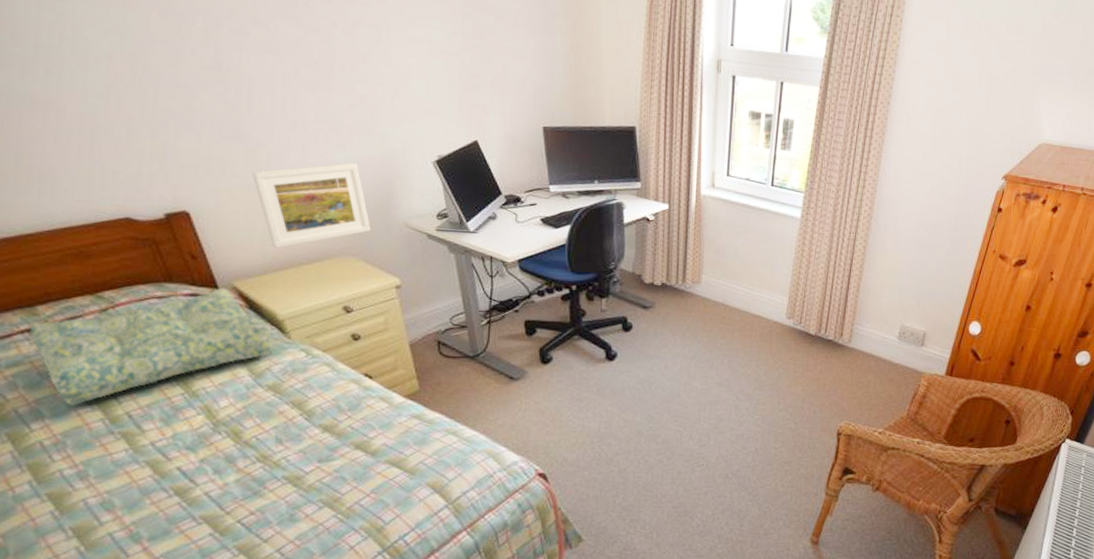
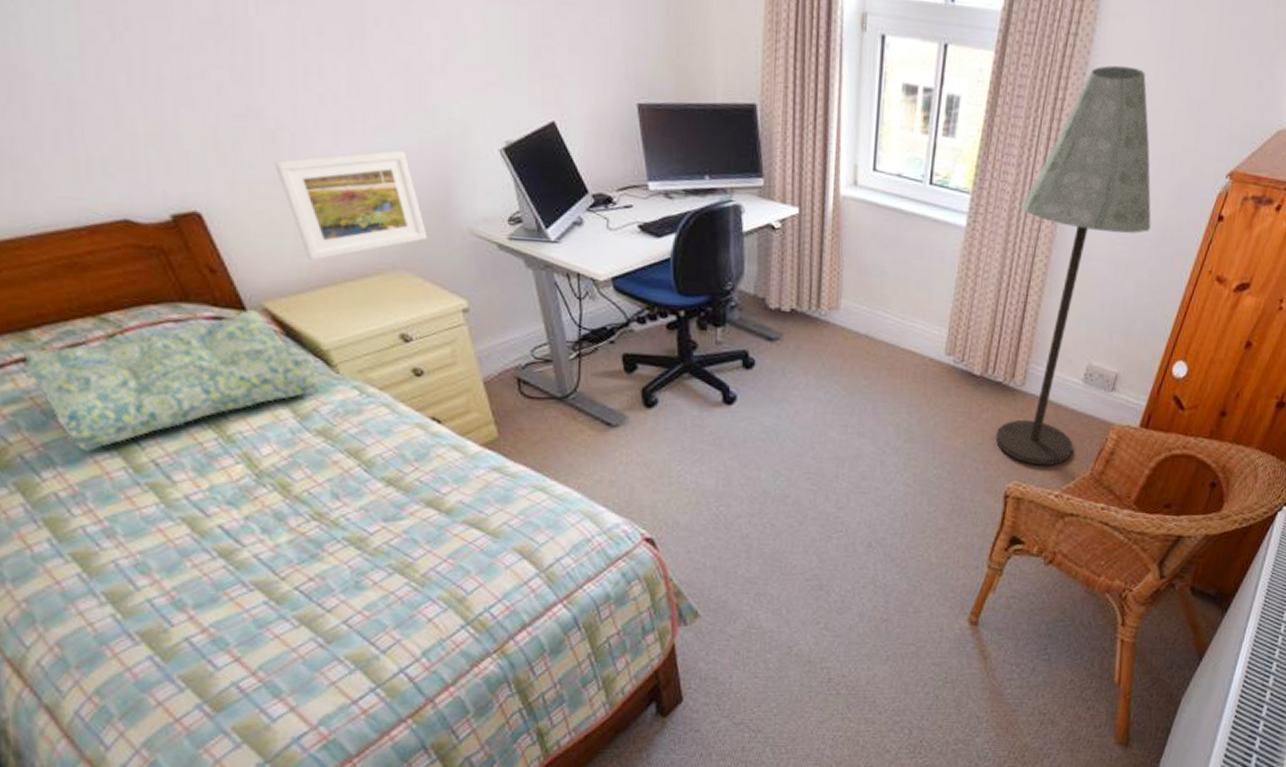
floor lamp: none [828,97,946,408] -> present [995,65,1152,466]

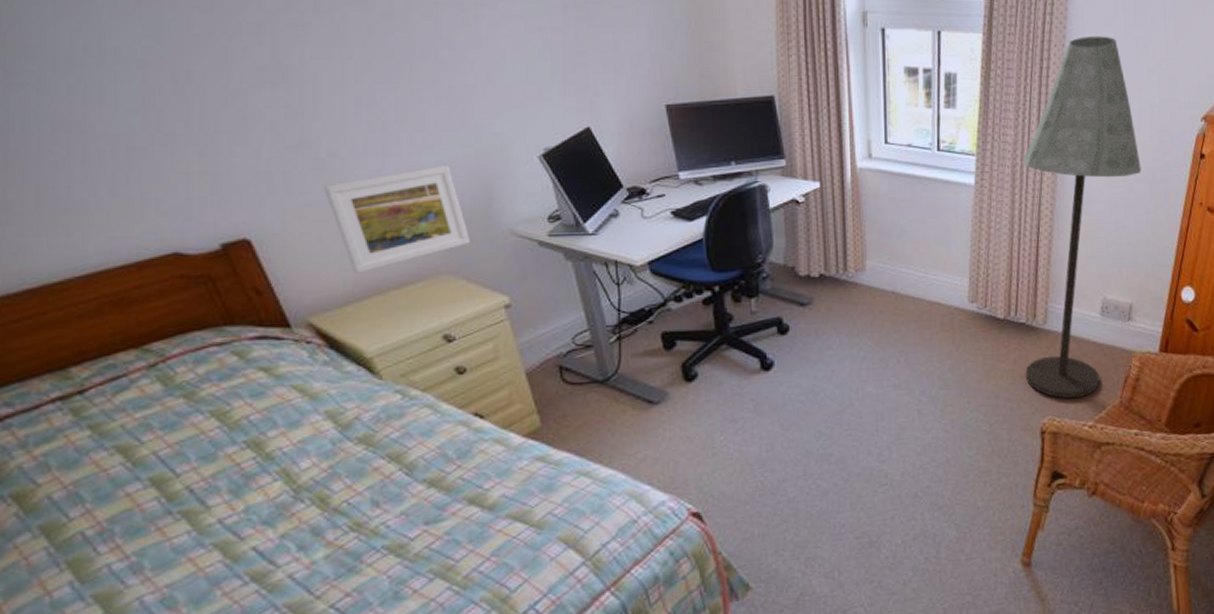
seat cushion: present [26,309,319,452] -> none [64,325,362,486]

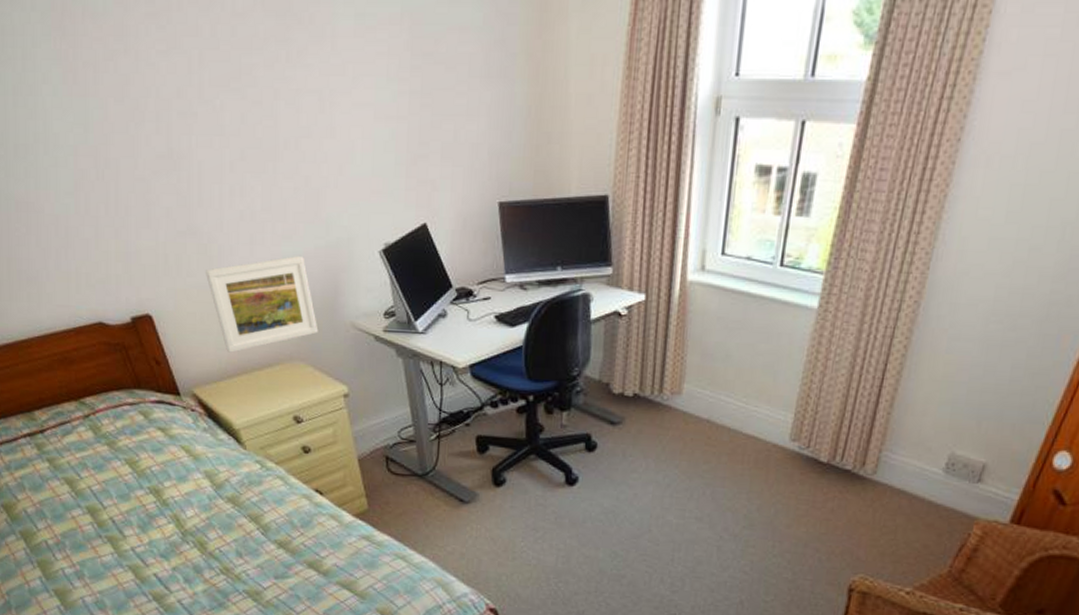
floor lamp: present [1022,36,1141,399] -> none [841,127,1035,560]

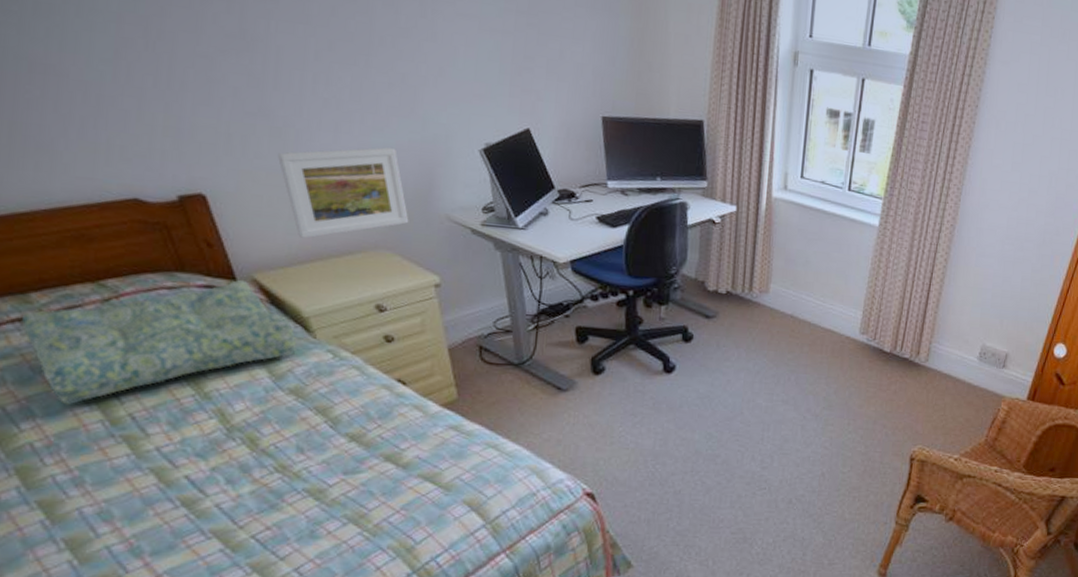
seat cushion: none [31,394,231,509] -> present [22,279,297,405]

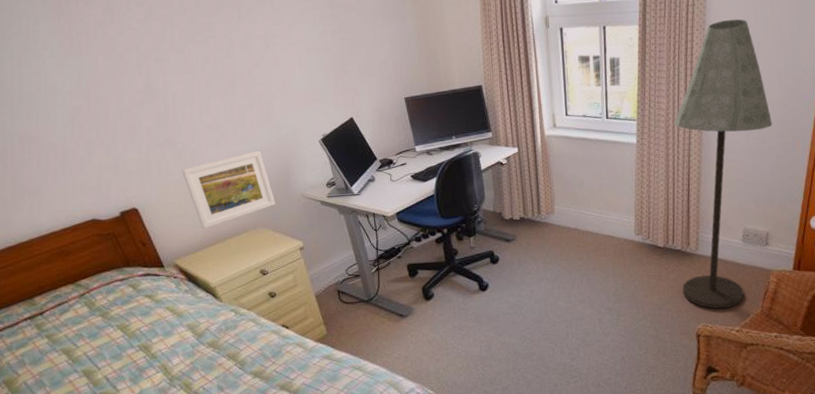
seat cushion: present [22,279,297,405] -> none [31,266,210,376]
floor lamp: none [902,100,1034,433] -> present [673,19,772,309]

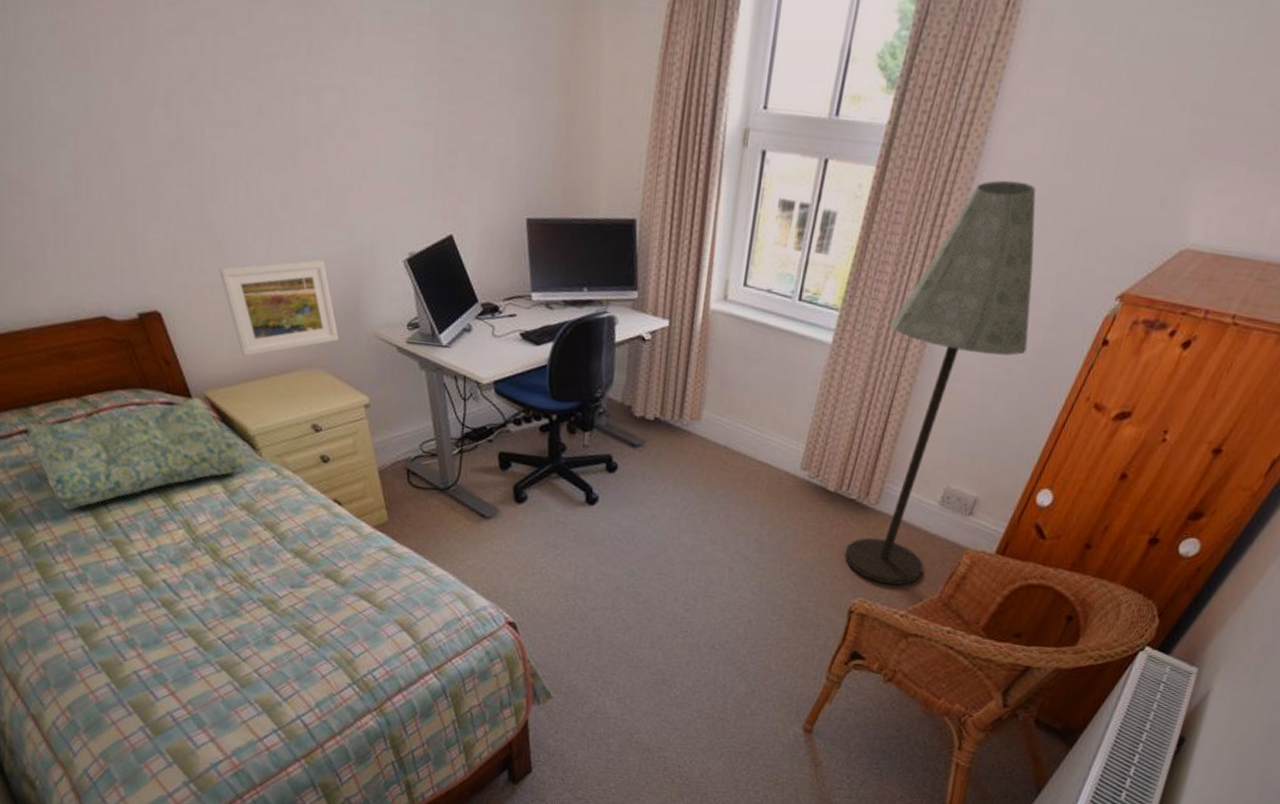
seat cushion: none [31,266,210,376] -> present [28,397,246,511]

